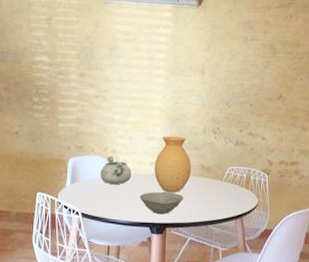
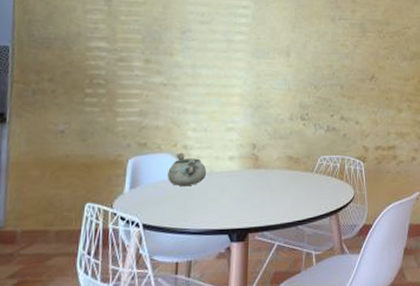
bowl: present [140,191,184,215] -> none [216,190,269,218]
vase: present [154,136,192,193] -> none [233,125,278,191]

